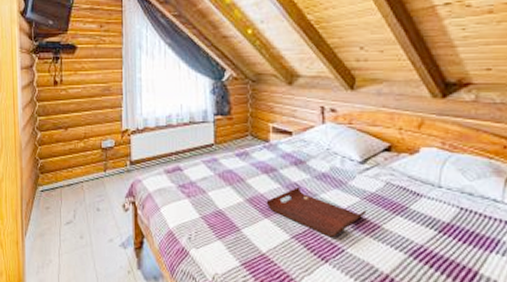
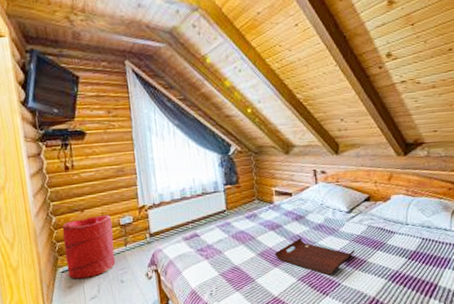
laundry hamper: none [45,135,94,201] -> present [62,214,116,279]

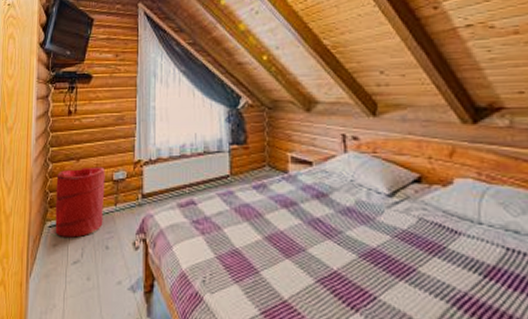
serving tray: present [275,237,355,275] -> none [286,222,399,281]

